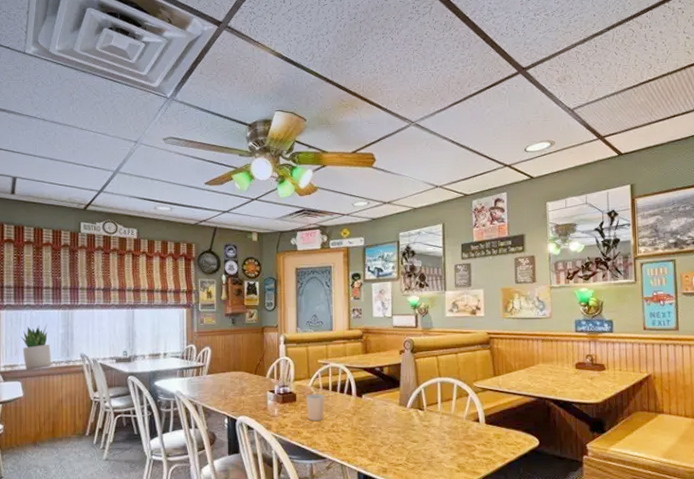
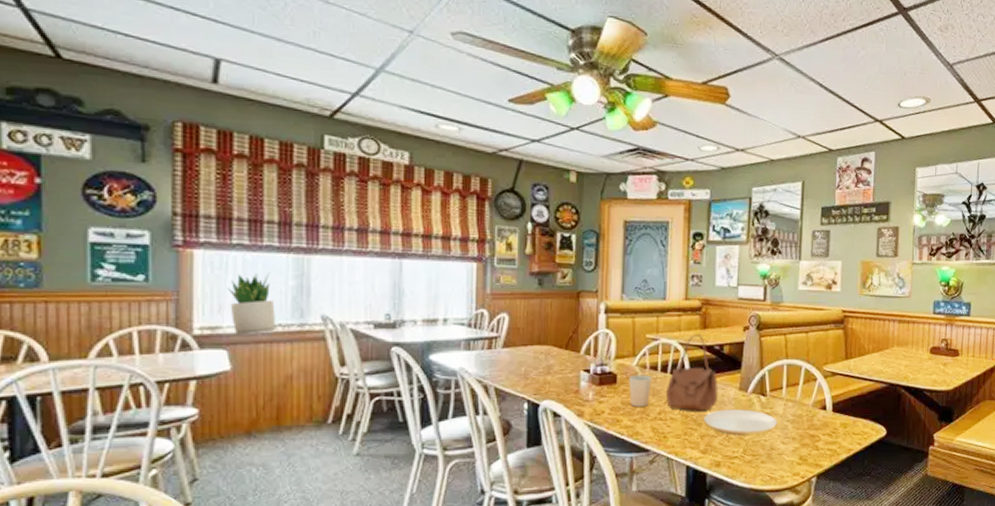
handbag: none [336,358,382,424] -> present [665,334,719,411]
plate: none [370,422,435,446] -> present [704,409,777,436]

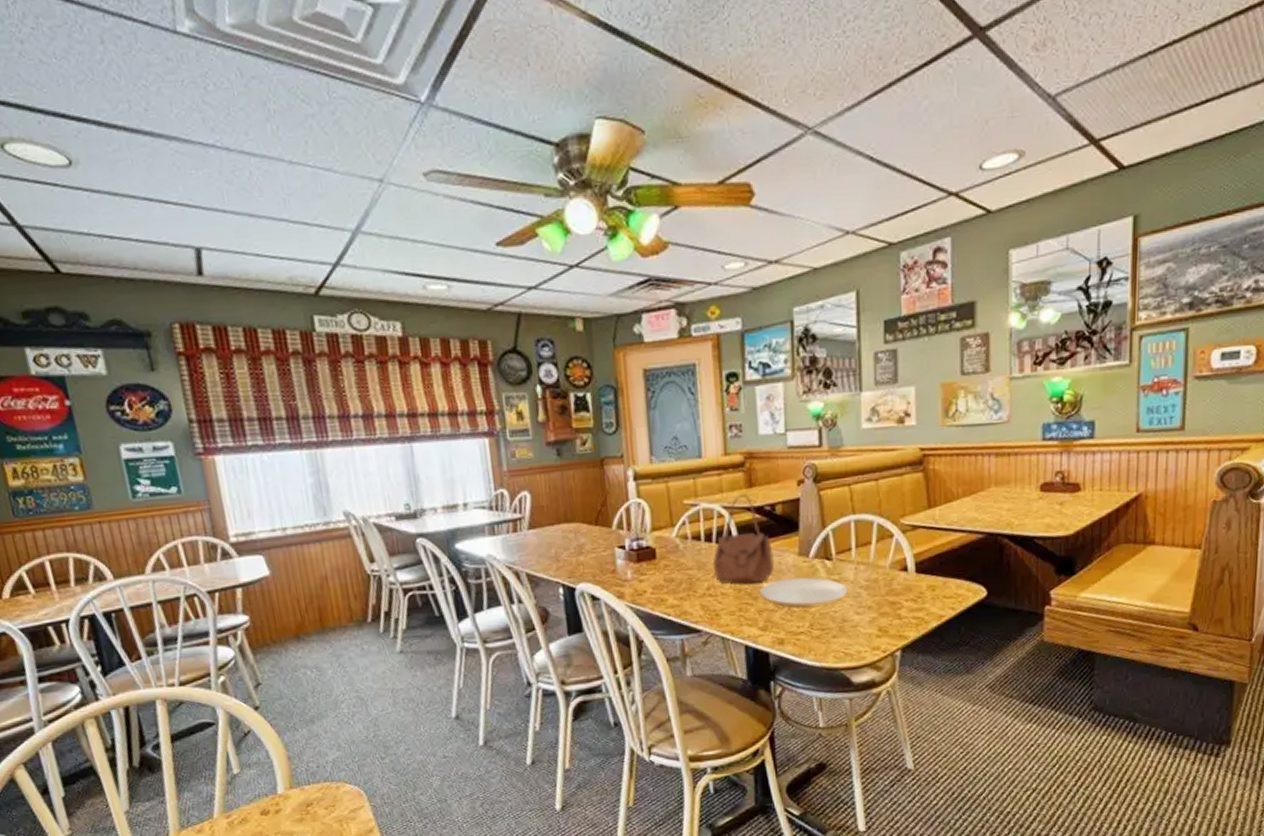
planter: present [228,272,275,335] -> none [252,471,303,540]
cup: present [629,375,652,407] -> none [669,546,696,583]

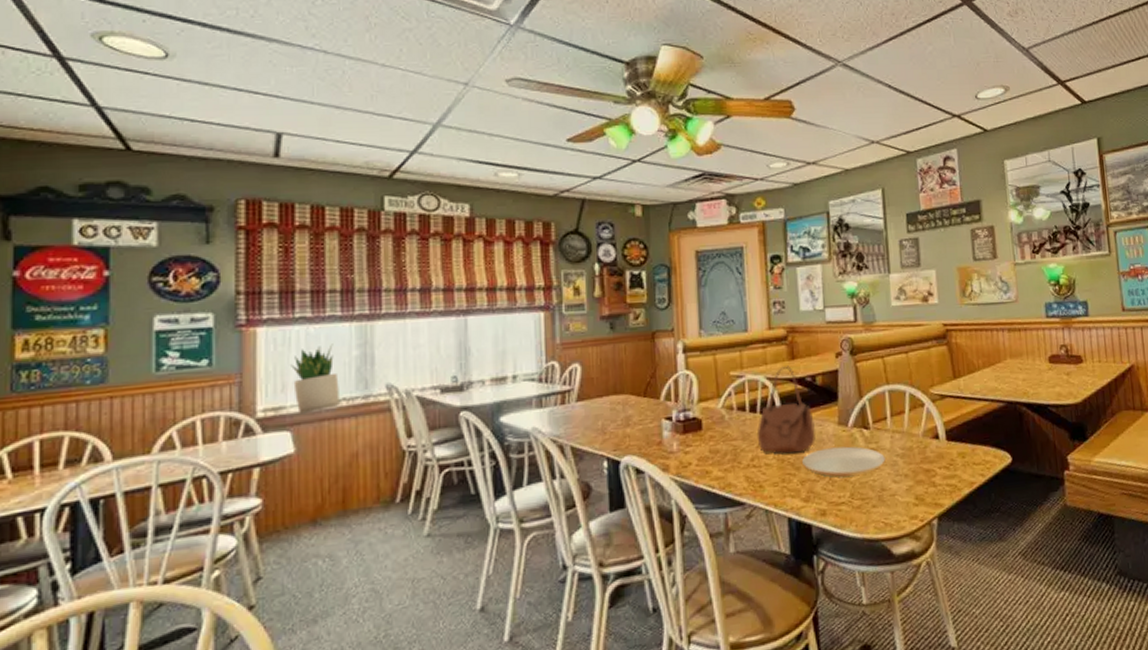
planter: none [252,471,303,540] -> present [291,343,340,414]

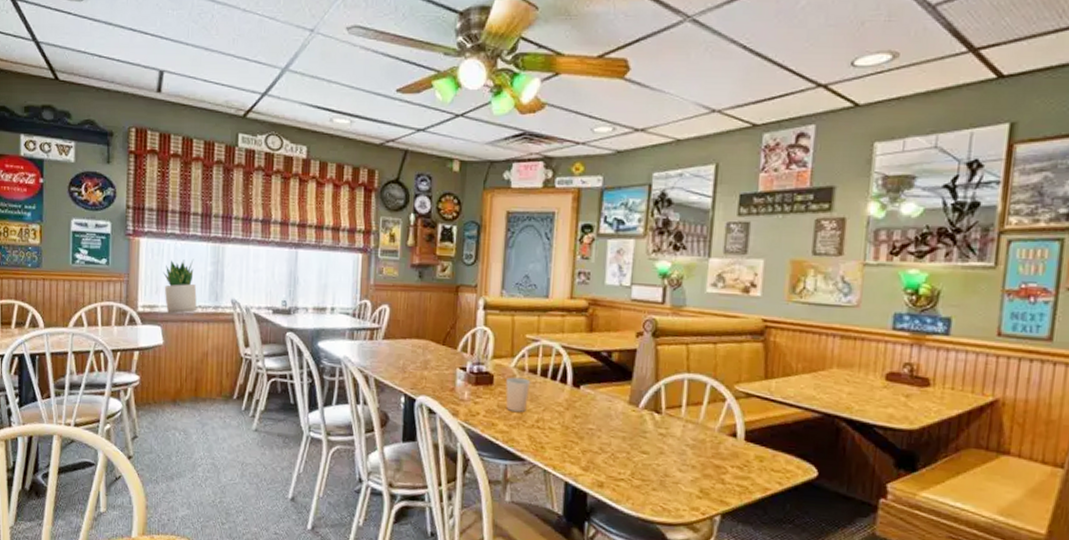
cup: none [715,417,741,455] -> present [505,377,531,412]
handbag: present [756,366,817,454] -> none [544,337,605,423]
plate: present [802,446,885,478] -> none [586,424,674,457]

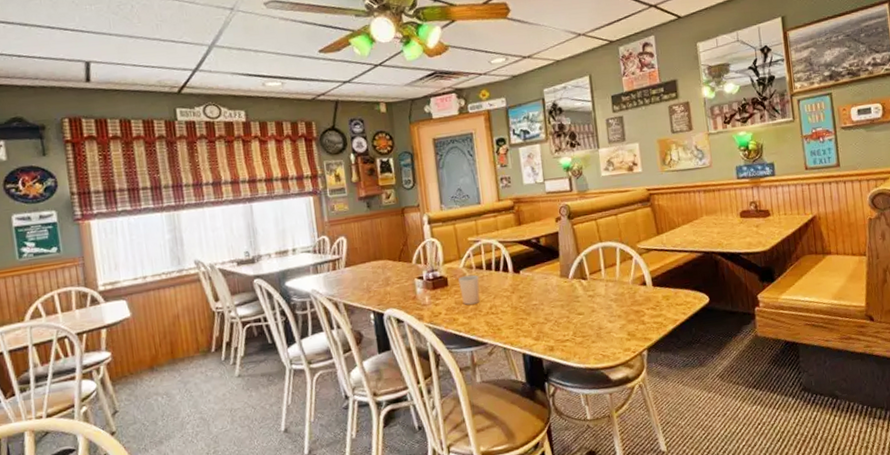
planter: present [163,259,197,314] -> none [120,230,160,287]

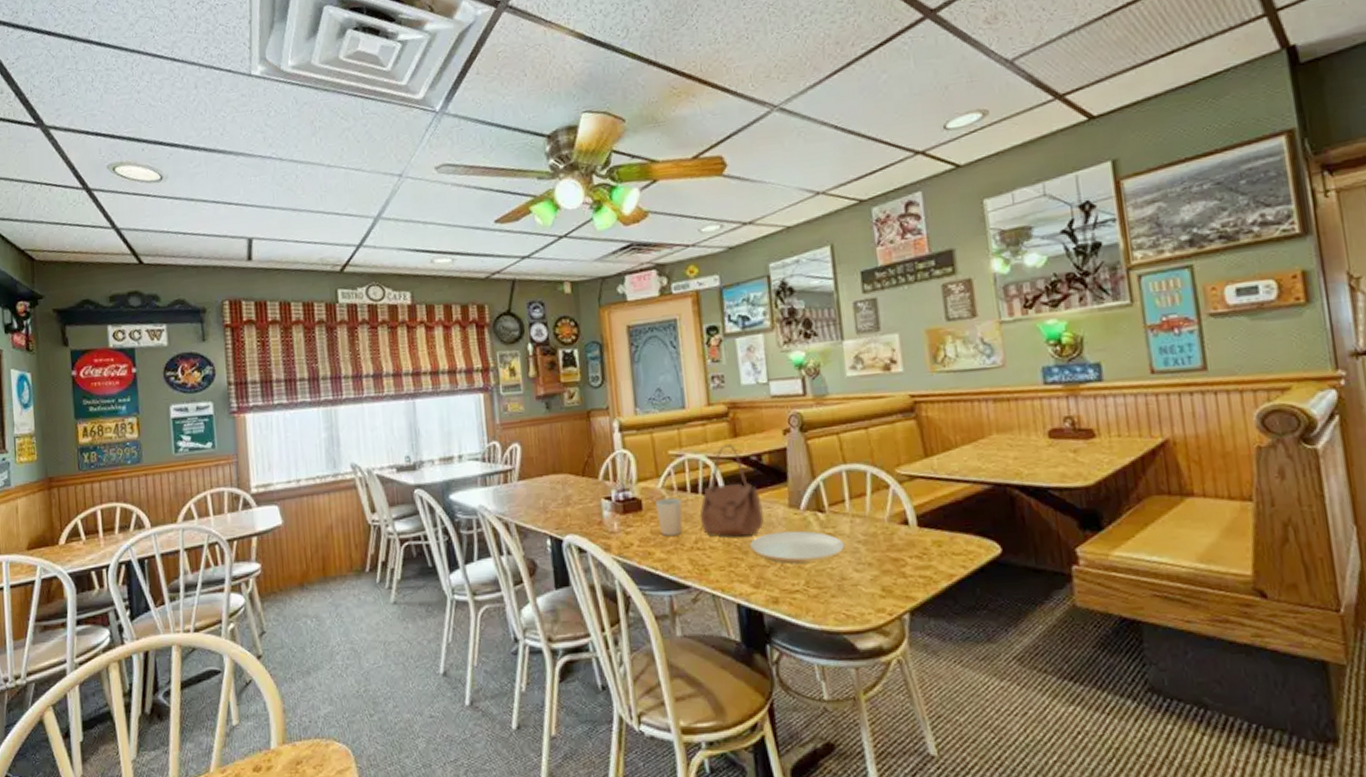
handbag: none [493,230,543,302] -> present [699,444,765,537]
plate: none [532,294,601,320] -> present [750,530,845,564]

